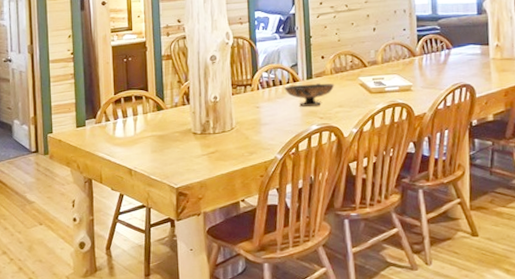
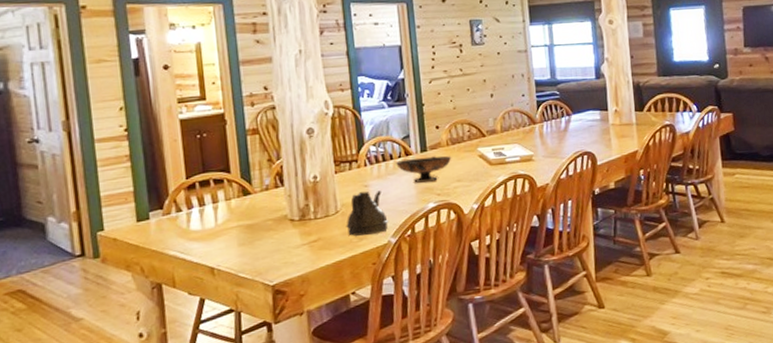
teapot: none [239,112,277,150] -> present [346,190,389,236]

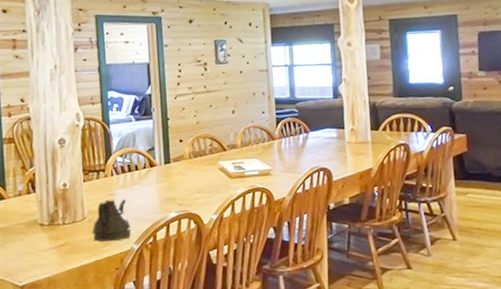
decorative bowl: present [395,156,452,183] -> none [140,168,194,193]

